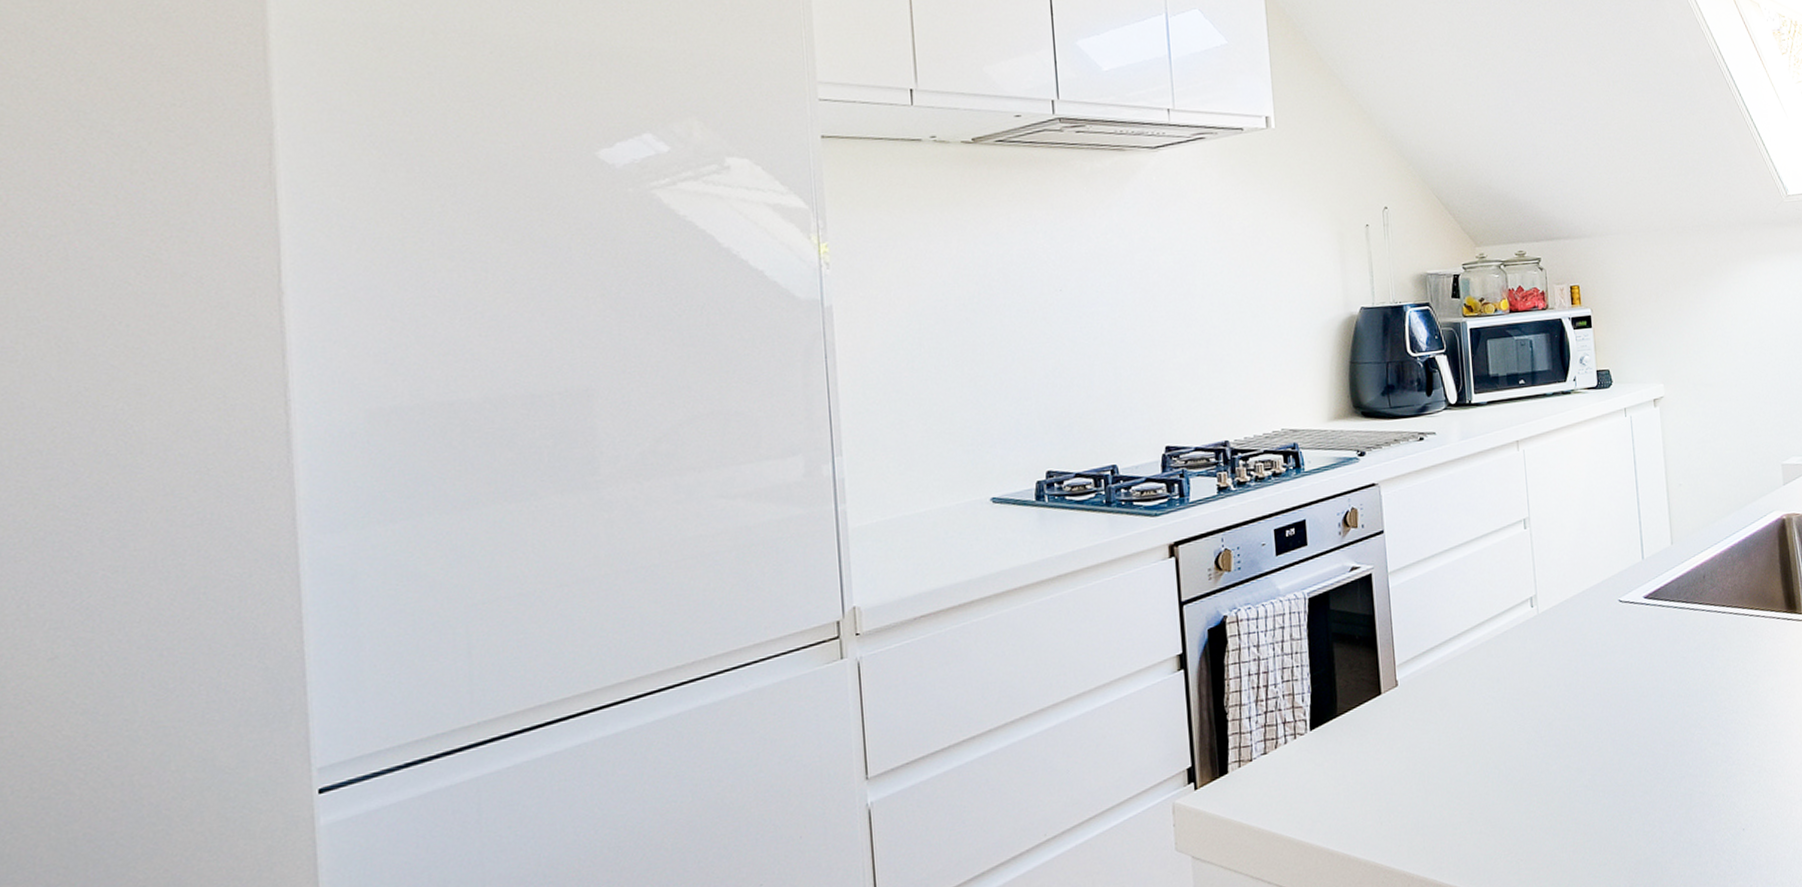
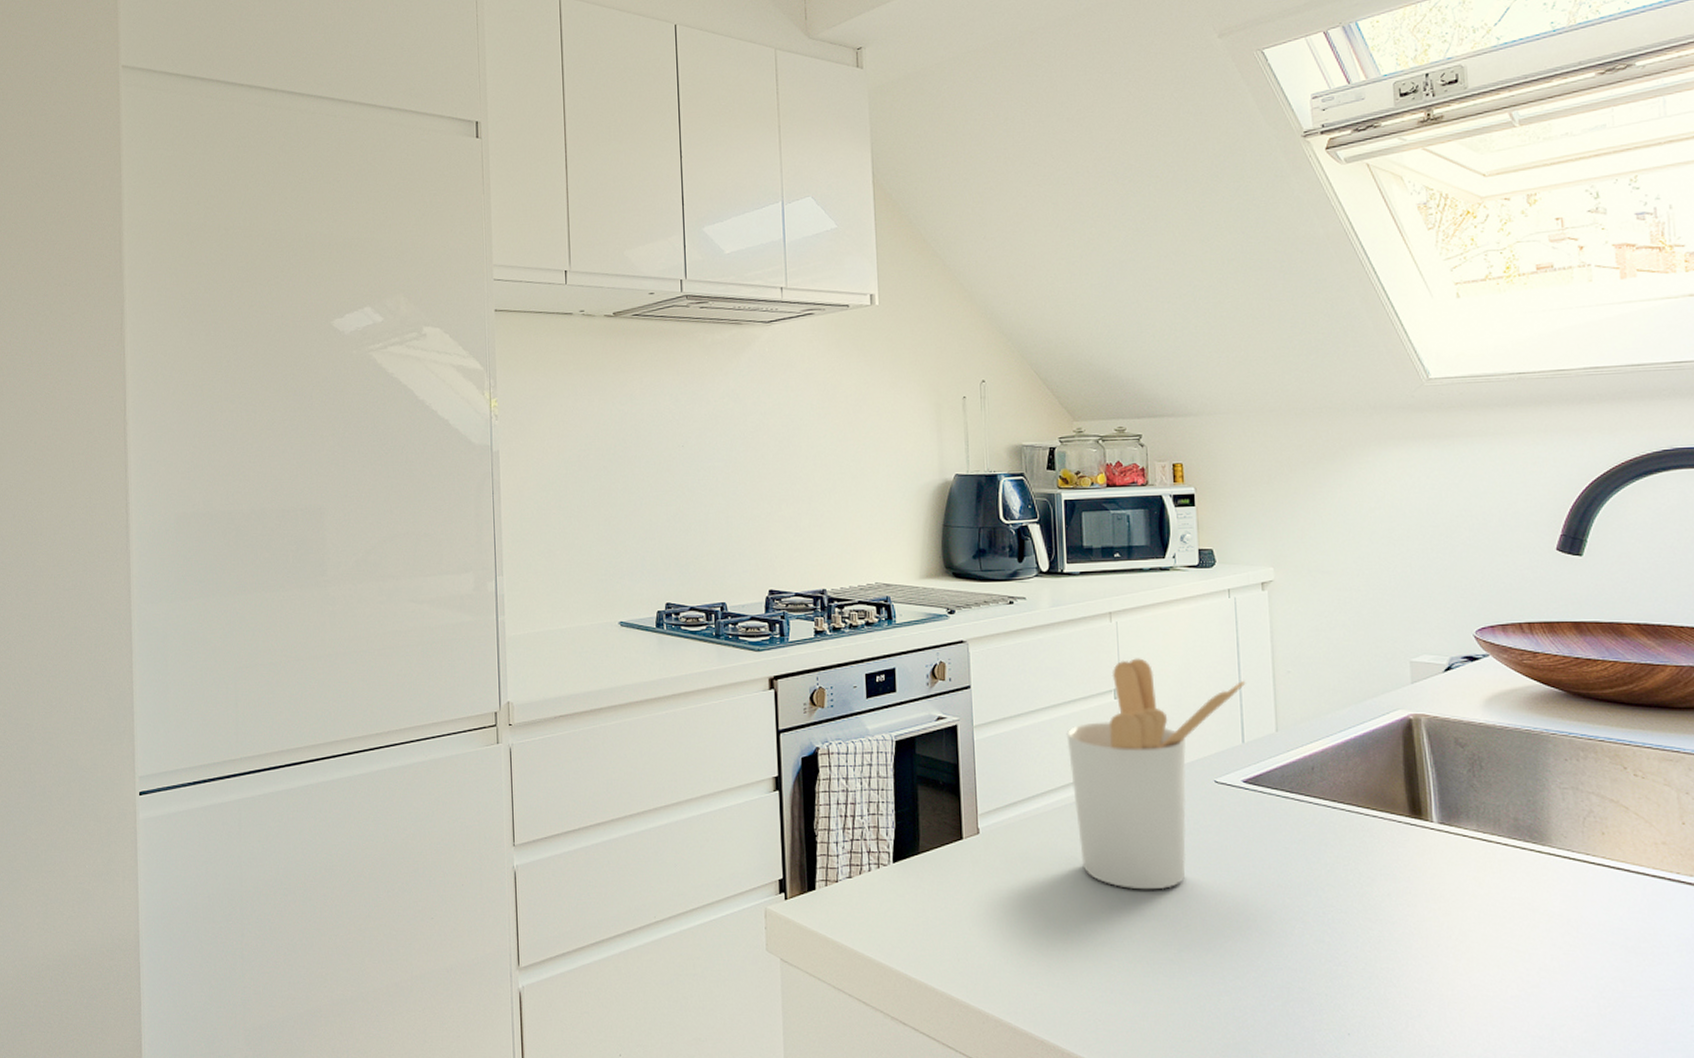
utensil holder: none [1480,484,1643,721] -> present [1066,658,1246,890]

